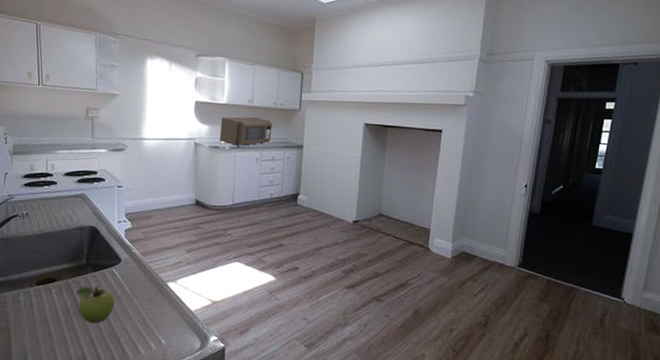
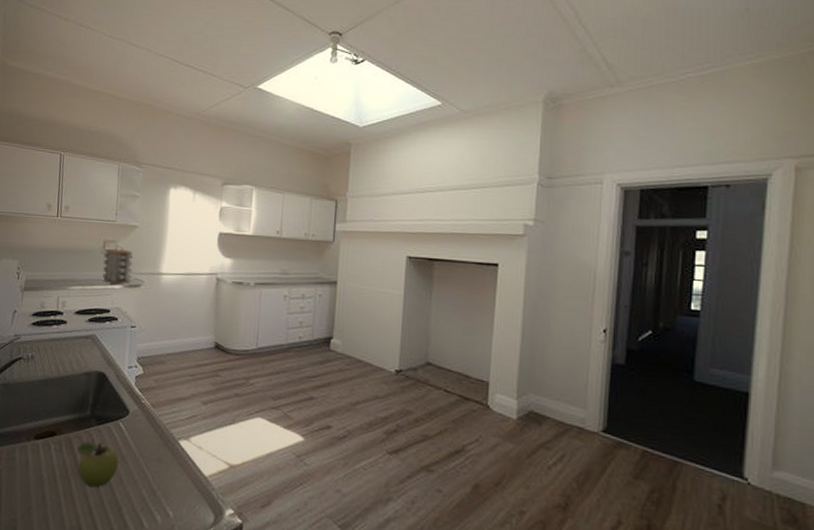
spice rack: none [87,112,116,149] -> present [102,245,133,284]
microwave: present [219,116,272,146] -> none [244,249,303,282]

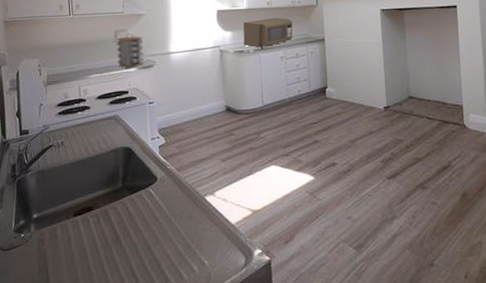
fruit: present [77,442,119,488] -> none [114,210,153,251]
microwave: none [244,249,303,282] -> present [243,17,293,48]

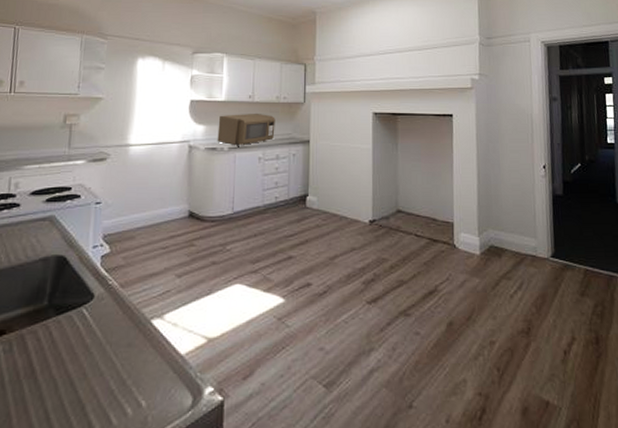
spice rack: present [116,33,144,68] -> none [63,118,98,160]

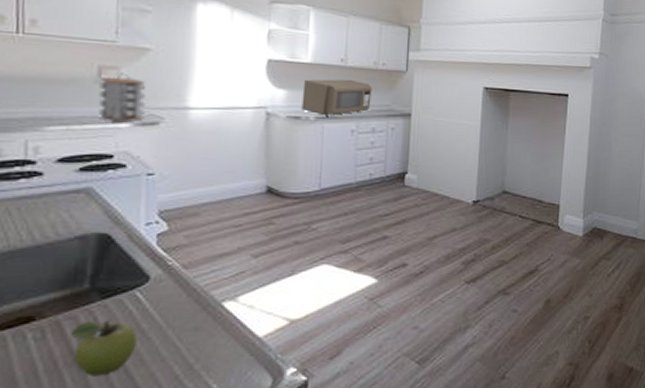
fruit: none [31,336,82,389] -> present [71,321,137,377]
spice rack: none [63,118,98,160] -> present [98,72,146,123]

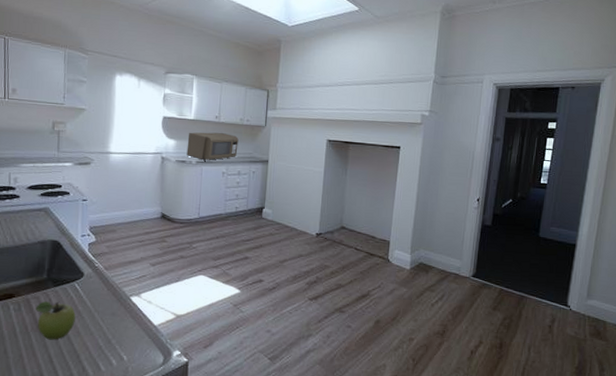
spice rack: present [98,72,146,123] -> none [53,126,82,162]

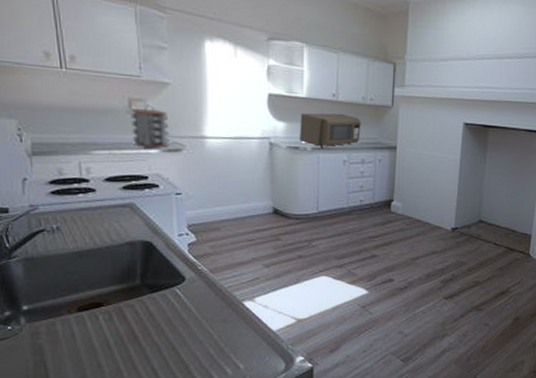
fruit: present [36,301,76,340] -> none [130,310,180,351]
spice rack: none [53,126,82,162] -> present [131,104,170,149]

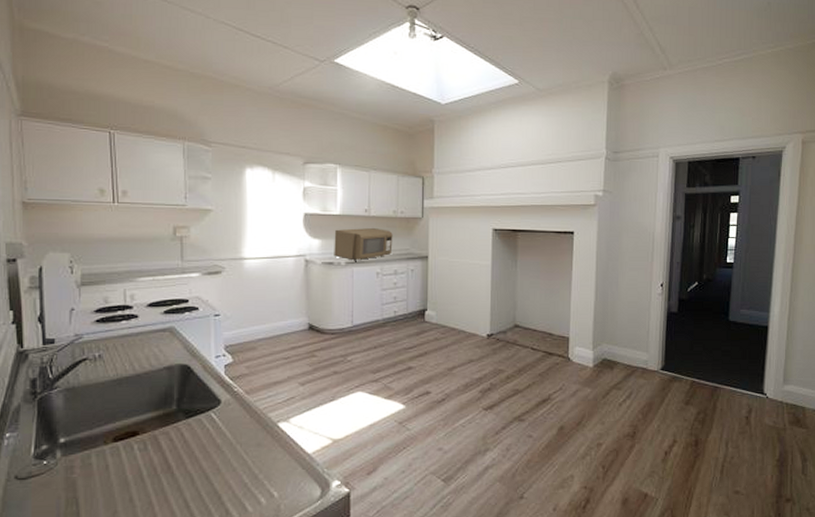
spice rack: present [131,104,170,149] -> none [175,231,210,273]

